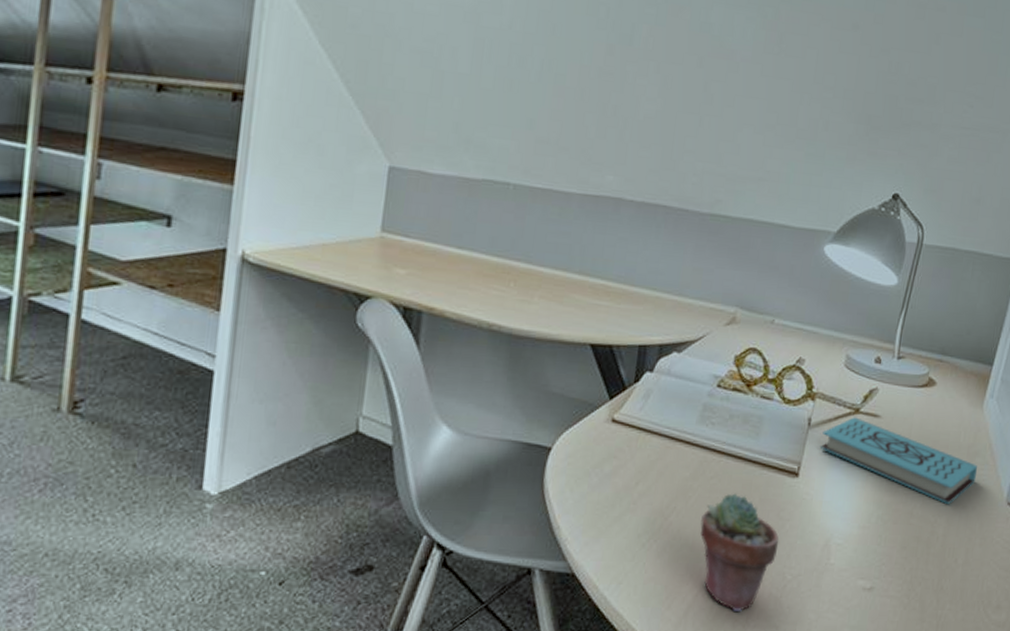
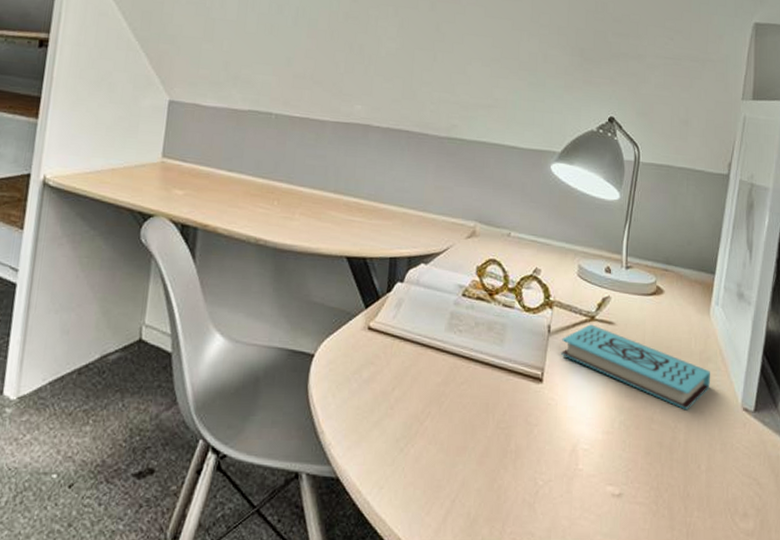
potted succulent: present [700,493,780,613] -> none [454,398,529,519]

